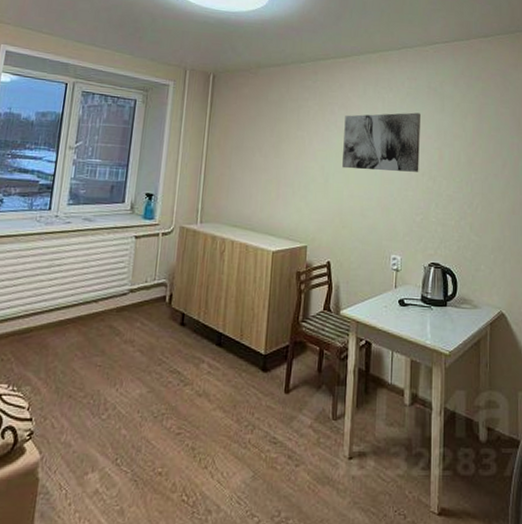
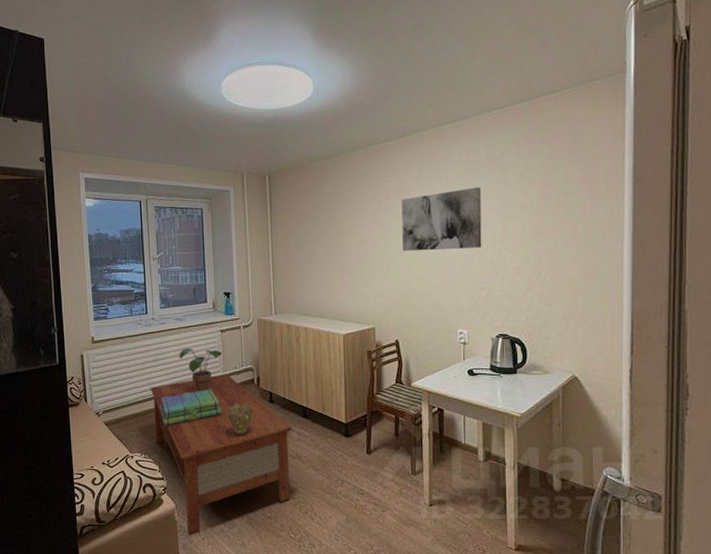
coffee table: none [30,288,203,500] -> present [150,374,292,536]
stack of books: none [43,305,122,351] -> present [160,389,222,427]
potted plant: none [80,254,133,308] -> present [179,348,223,391]
decorative bowl: none [126,325,160,365] -> present [227,404,254,435]

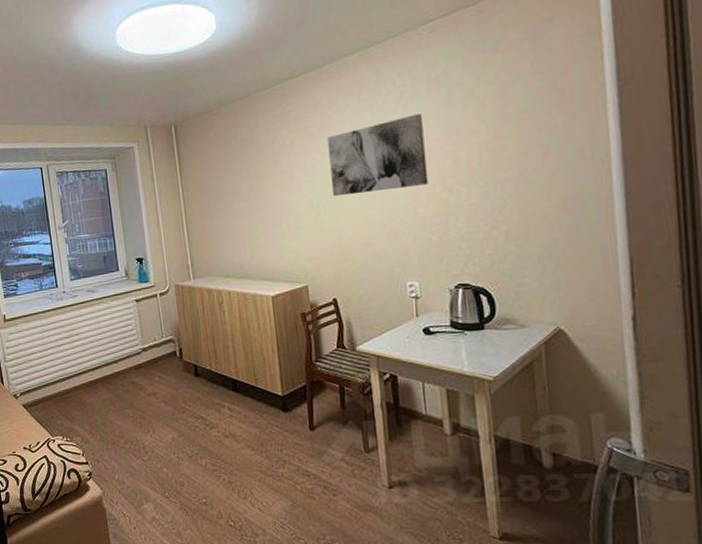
coffee table: present [150,374,292,536] -> none [66,347,226,524]
stack of books: present [160,389,222,427] -> none [78,364,145,408]
potted plant: present [179,348,223,391] -> none [93,321,140,367]
decorative bowl: present [227,404,254,435] -> none [149,379,179,413]

